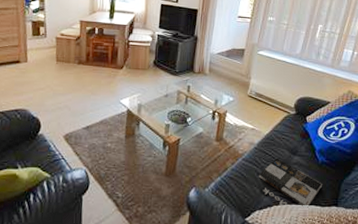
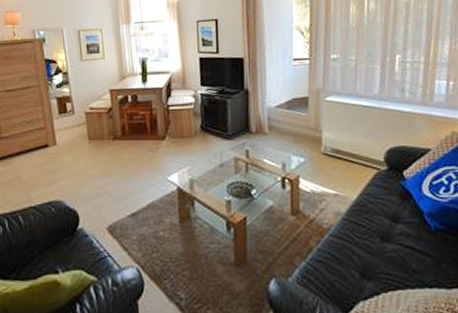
magazine: present [258,158,323,208] -> none [354,228,443,292]

